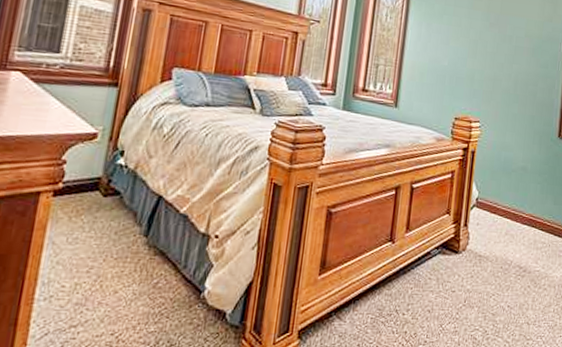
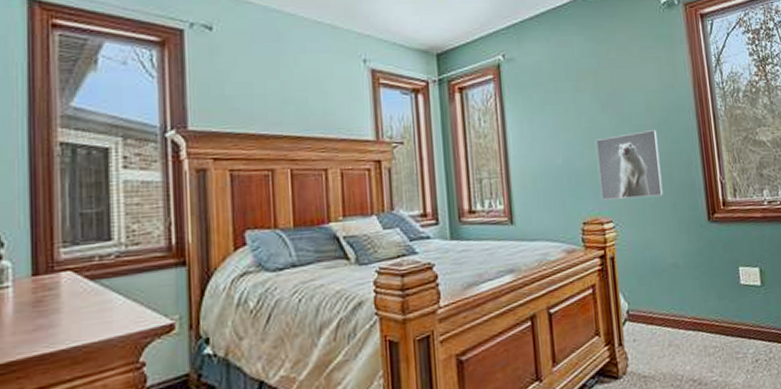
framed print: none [473,51,531,109] -> present [595,130,663,200]

